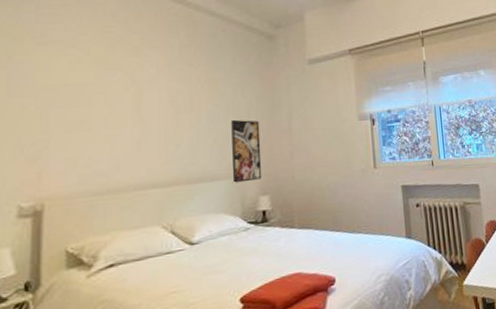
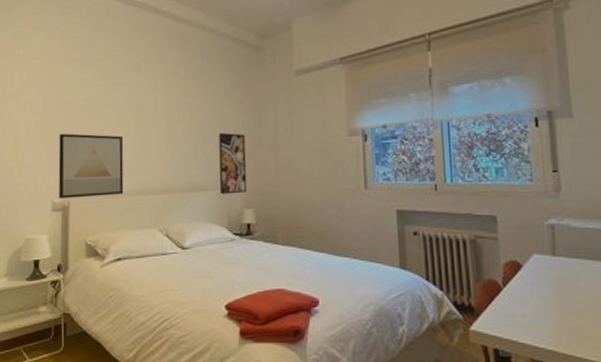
wall art: none [28,124,118,202] -> present [58,133,124,199]

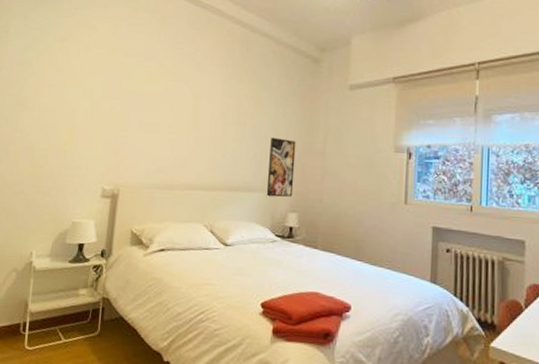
wall art: present [58,133,124,199] -> none [109,122,177,188]

